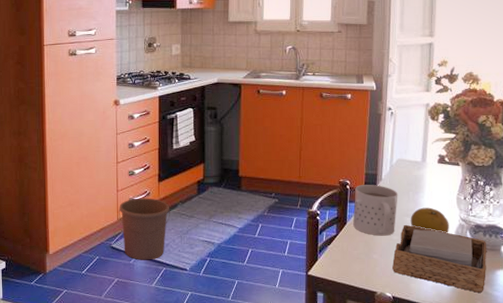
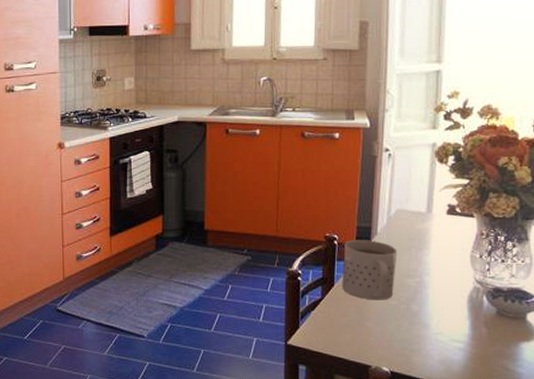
bucket: present [118,198,170,260] -> none [64,254,124,325]
napkin holder: present [392,224,487,294] -> none [390,287,509,370]
fruit: present [410,207,449,233] -> none [412,267,461,298]

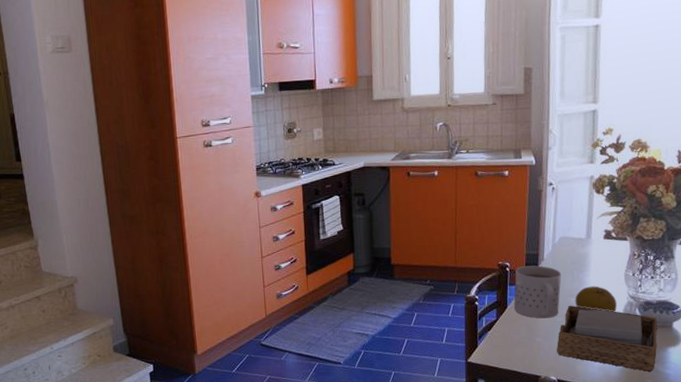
napkin holder: none [390,287,509,370] -> present [557,305,658,372]
fruit: none [412,267,461,298] -> present [575,286,617,312]

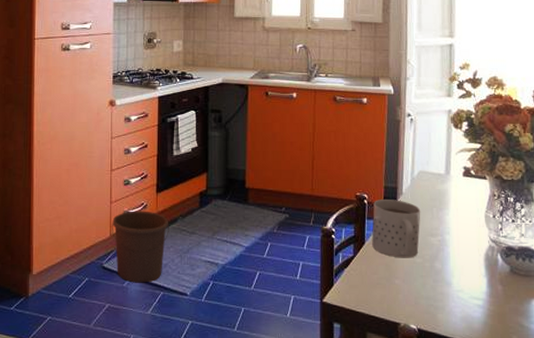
bucket: none [266,292,321,356] -> present [111,211,169,283]
napkin holder: present [557,305,658,372] -> none [417,245,521,327]
fruit: present [575,286,617,312] -> none [435,226,478,256]

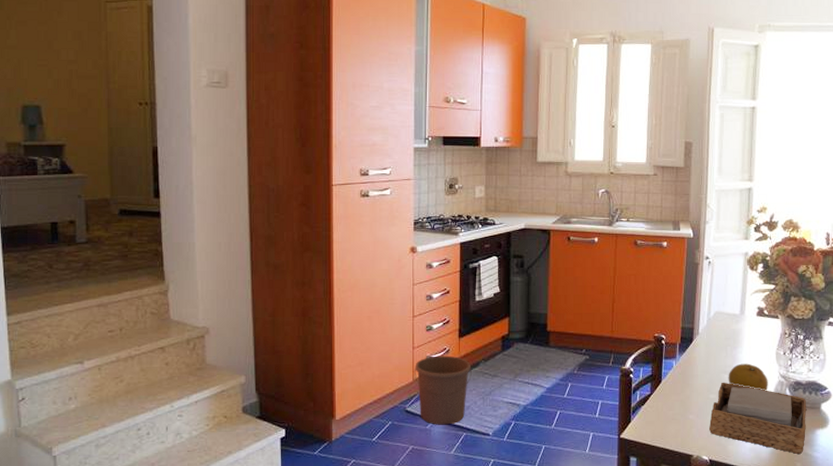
mug: present [372,199,421,258] -> none [668,339,716,395]
napkin holder: none [417,245,521,327] -> present [709,382,807,455]
fruit: none [435,226,478,256] -> present [728,363,768,391]

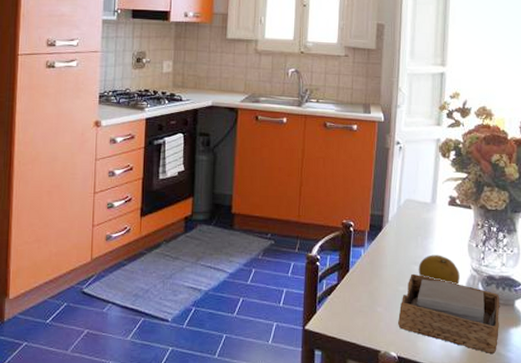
bucket: present [414,355,472,425] -> none [92,235,153,309]

